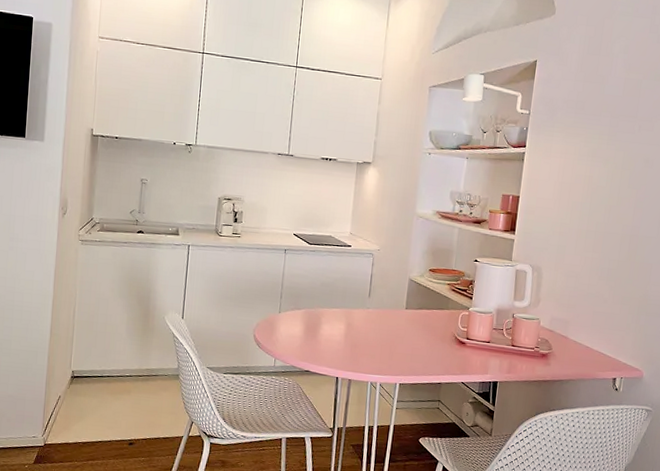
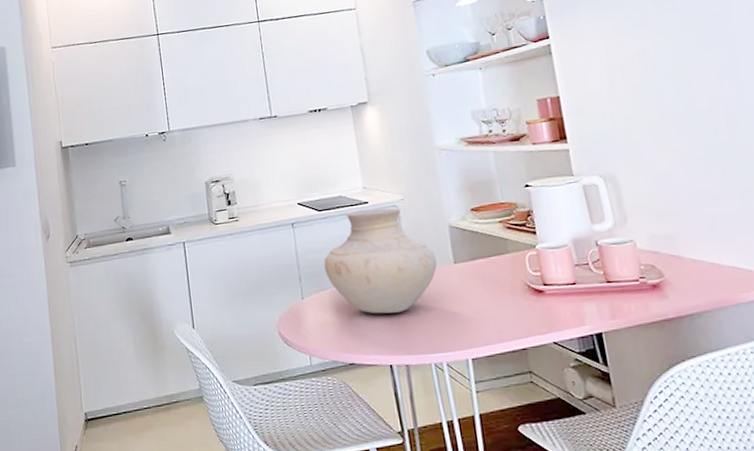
vase: none [303,251,394,339] -> present [324,207,438,314]

